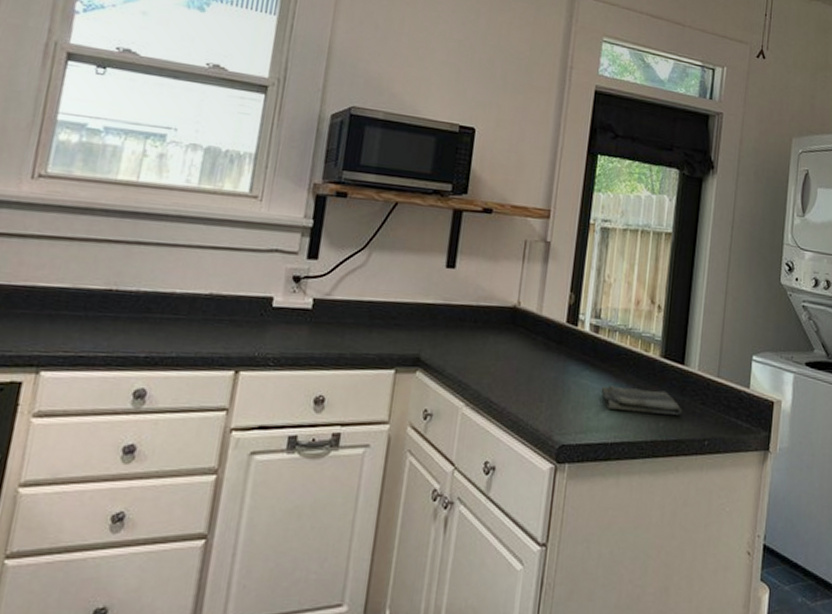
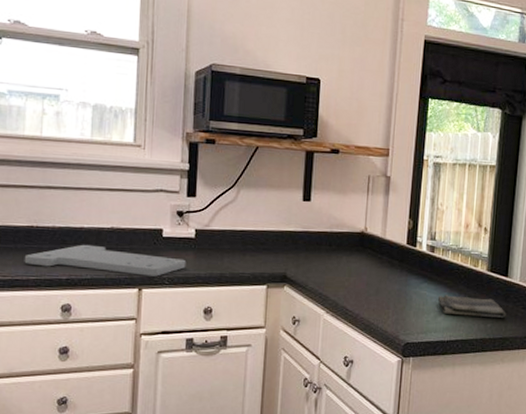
cutting board: none [94,313,299,356] -> present [24,244,187,277]

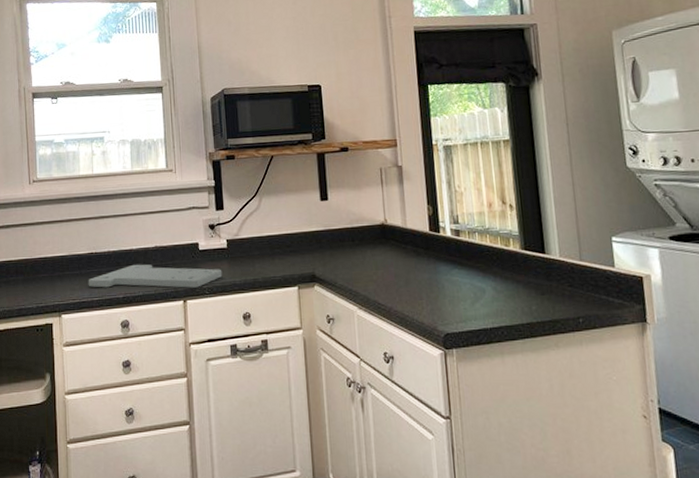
dish towel: present [437,295,506,319] -> none [471,278,552,300]

